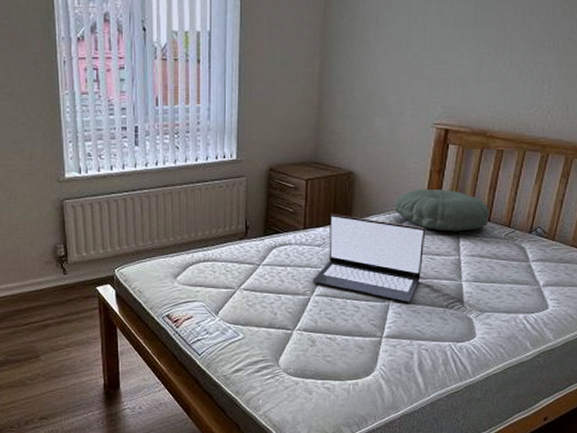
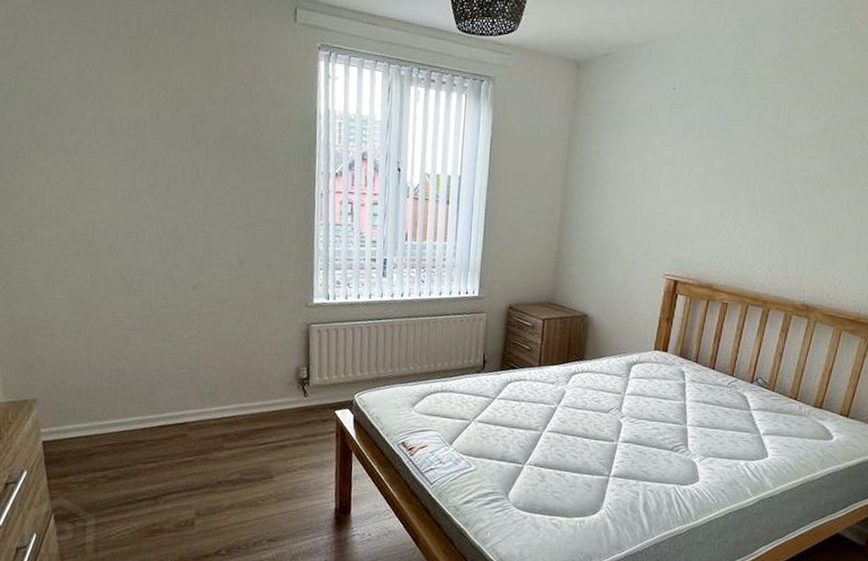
laptop: present [312,213,426,302] -> none [544,352,654,443]
pillow: present [394,188,490,232] -> none [625,334,715,378]

